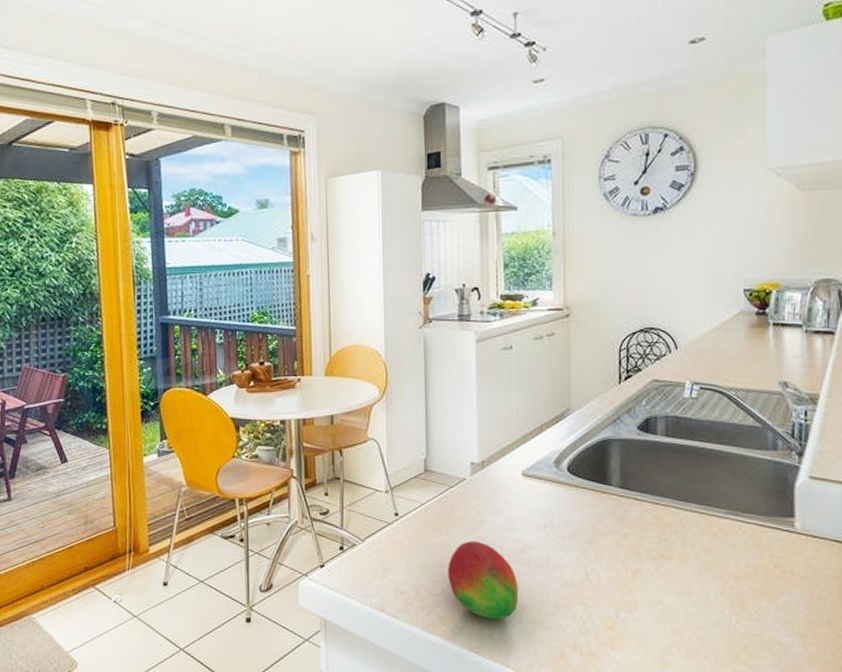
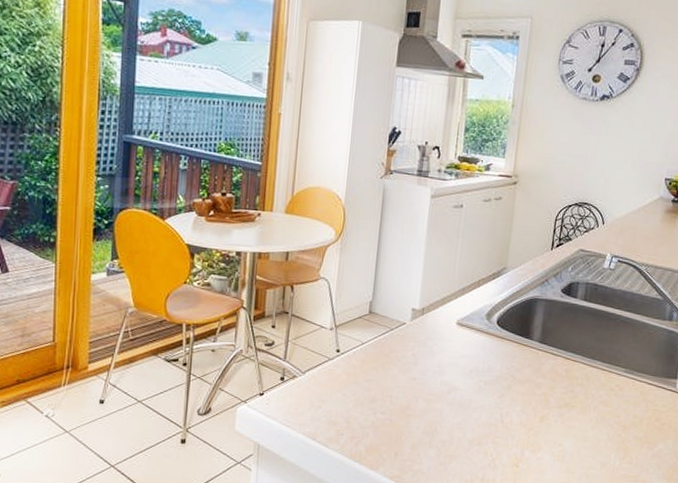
fruit: present [448,541,519,620] -> none [378,380,441,453]

